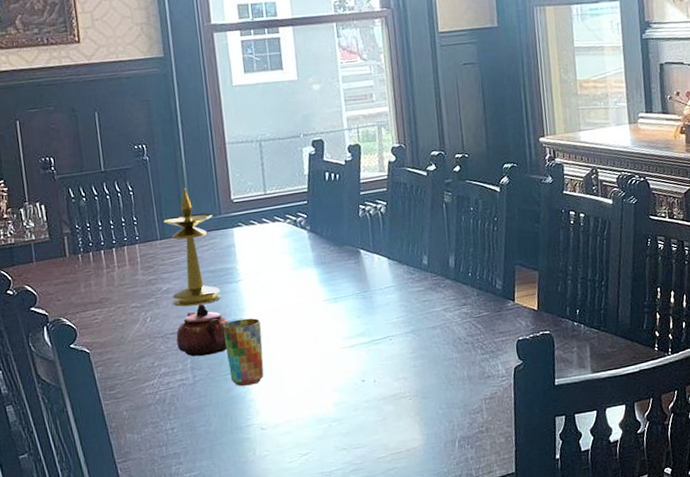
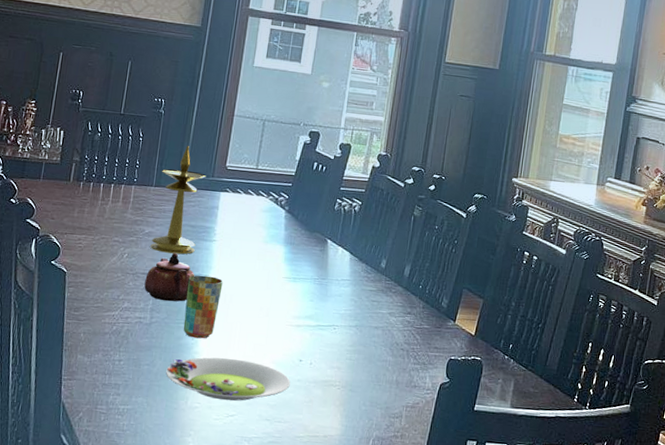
salad plate: none [224,394,359,443] -> present [166,357,291,401]

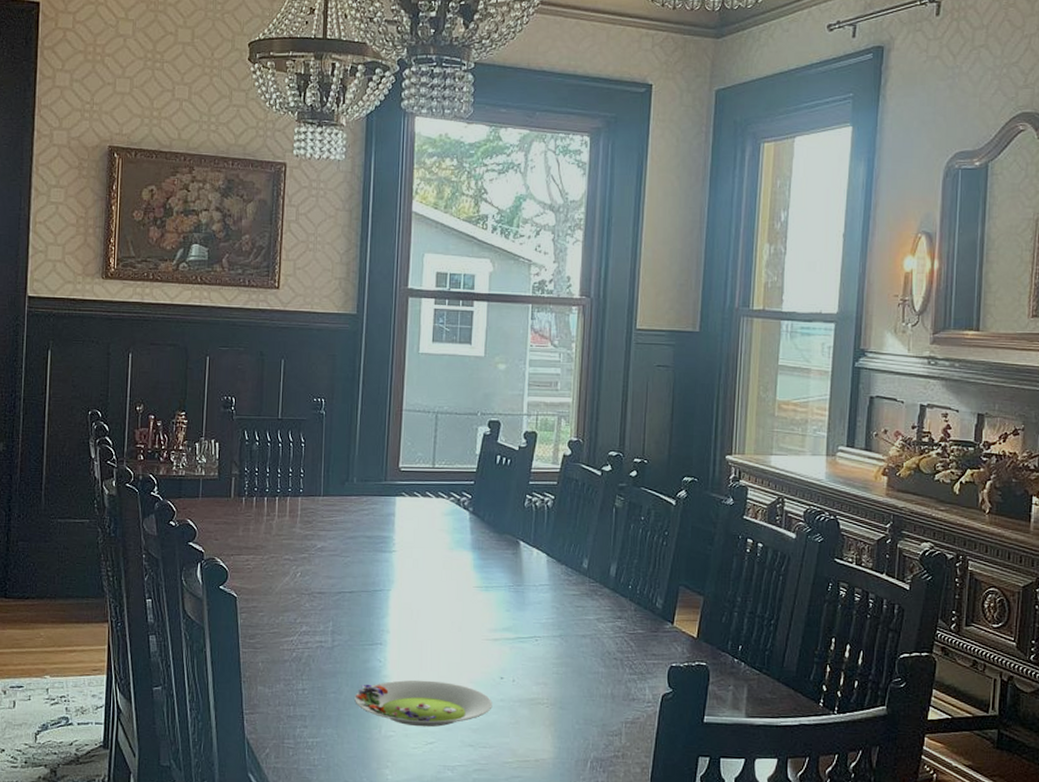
teapot: present [144,252,195,302] -> none [322,567,376,622]
candlestick: present [150,145,206,255] -> none [325,447,378,569]
cup: present [183,275,223,339] -> none [368,590,408,661]

